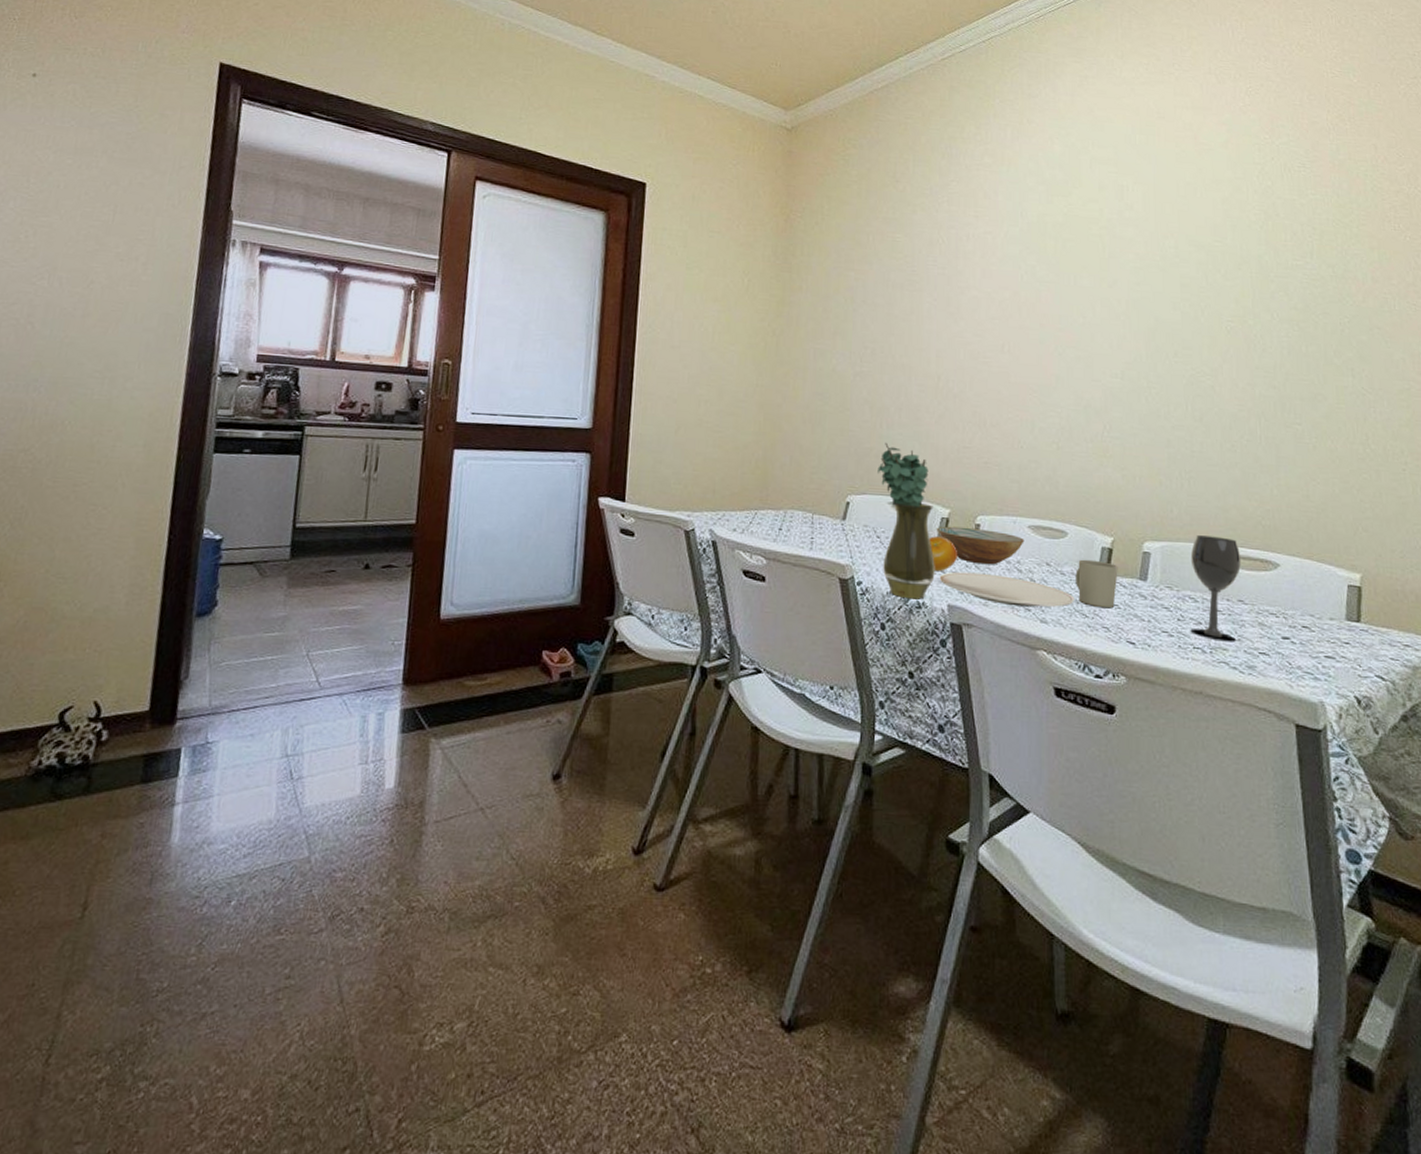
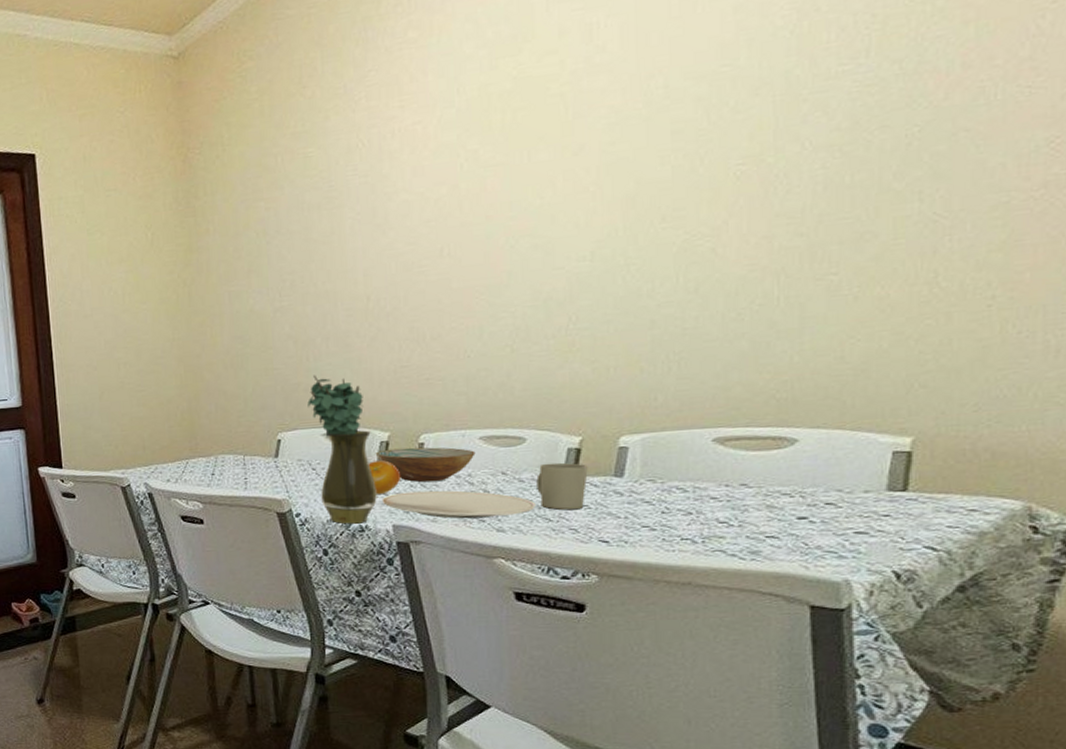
wine glass: present [1190,535,1242,642] -> none [677,419,746,530]

